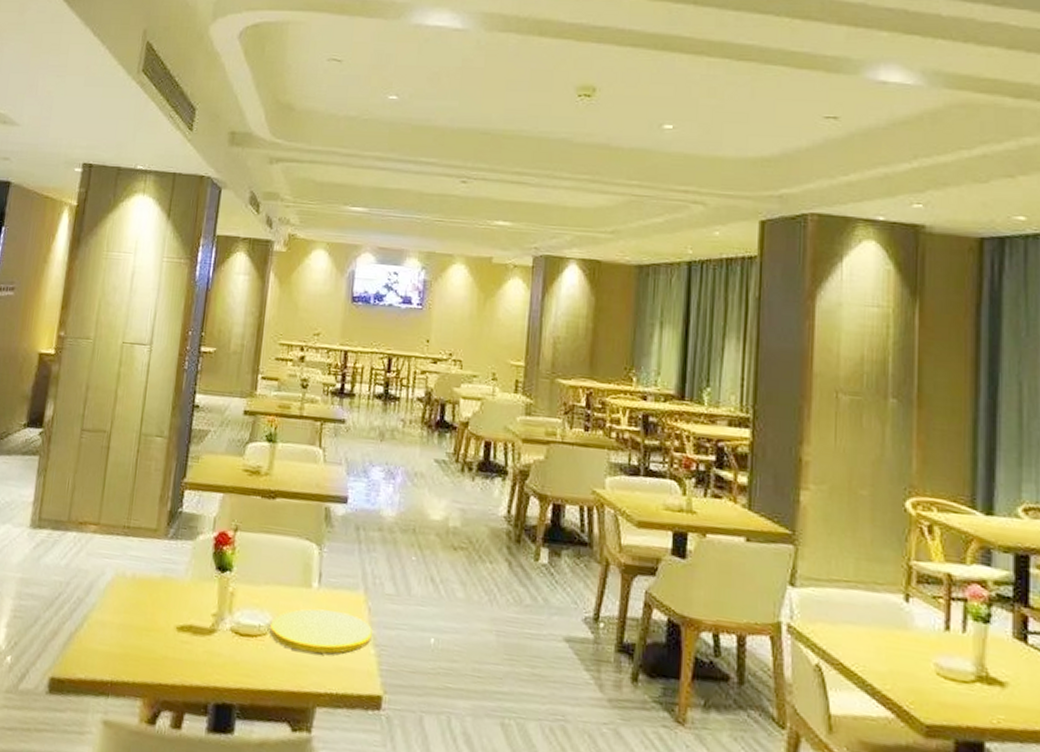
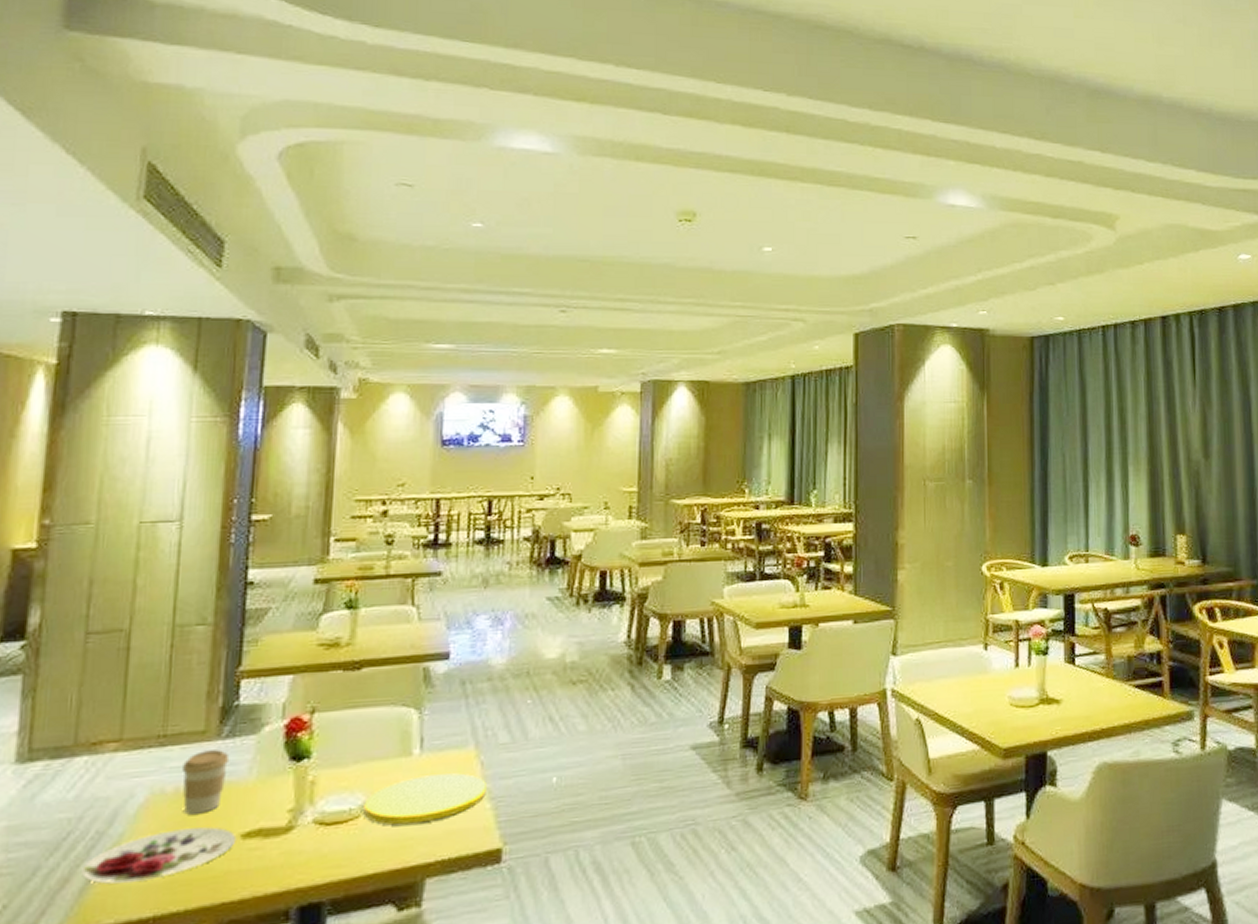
plate: none [66,609,173,649] -> present [82,827,237,884]
coffee cup: none [137,546,173,601] -> present [182,749,230,815]

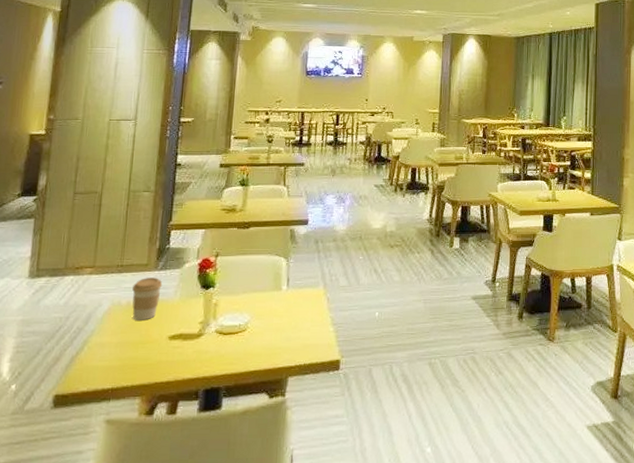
plate: present [82,827,237,884] -> none [67,330,166,363]
plate: present [363,773,486,825] -> none [248,305,331,338]

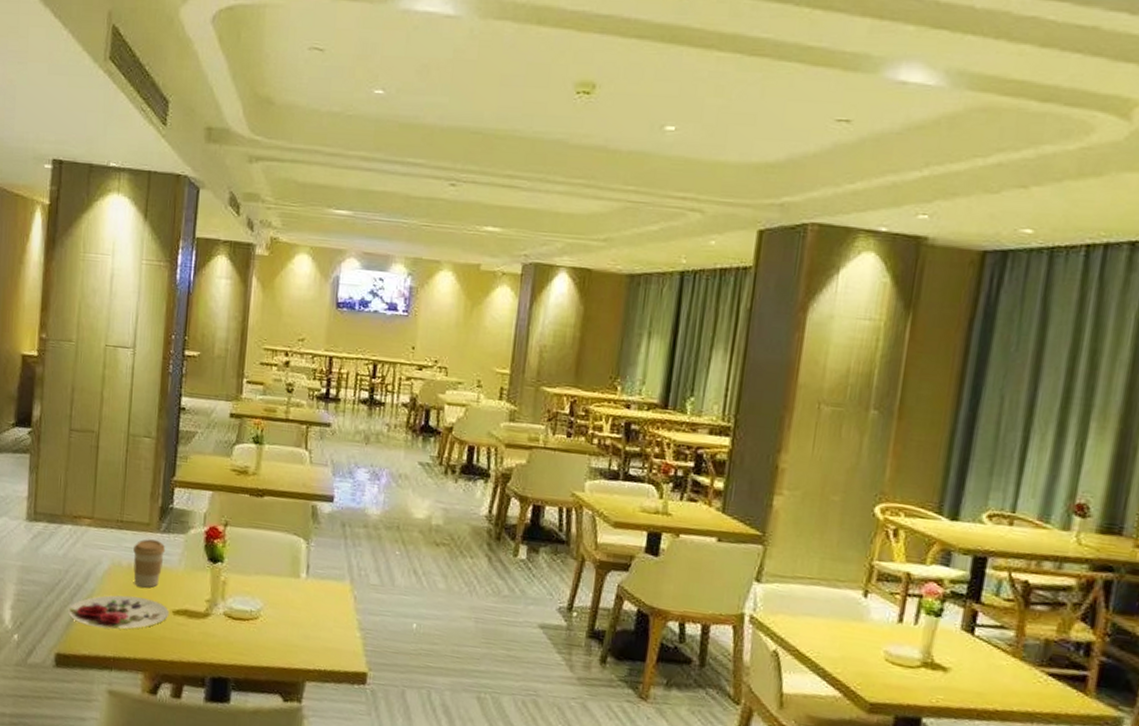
plate: none [67,330,166,363] -> present [68,595,170,630]

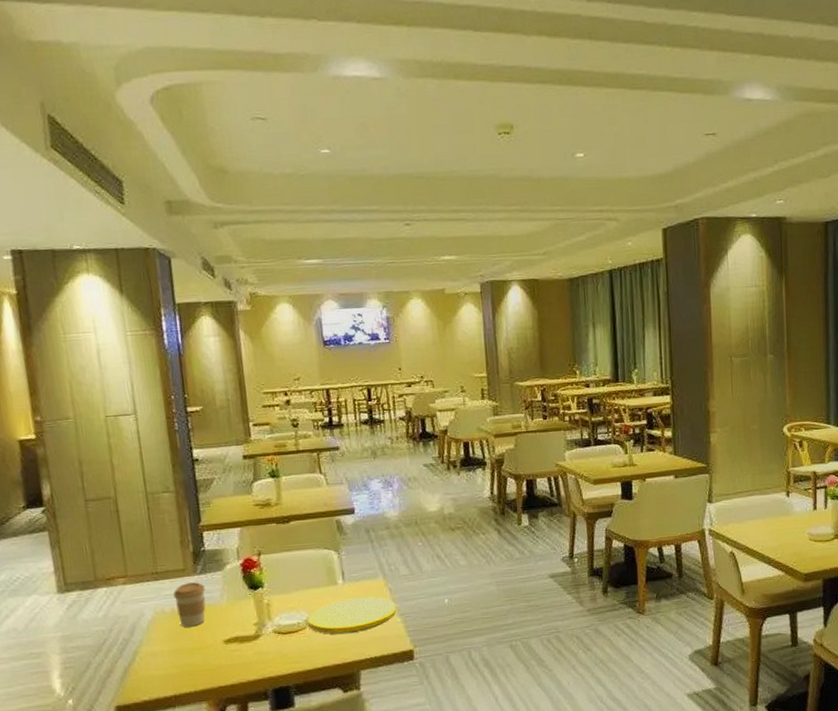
plate: present [68,595,170,630] -> none [119,635,221,674]
plate: none [261,596,358,636] -> present [307,597,396,634]

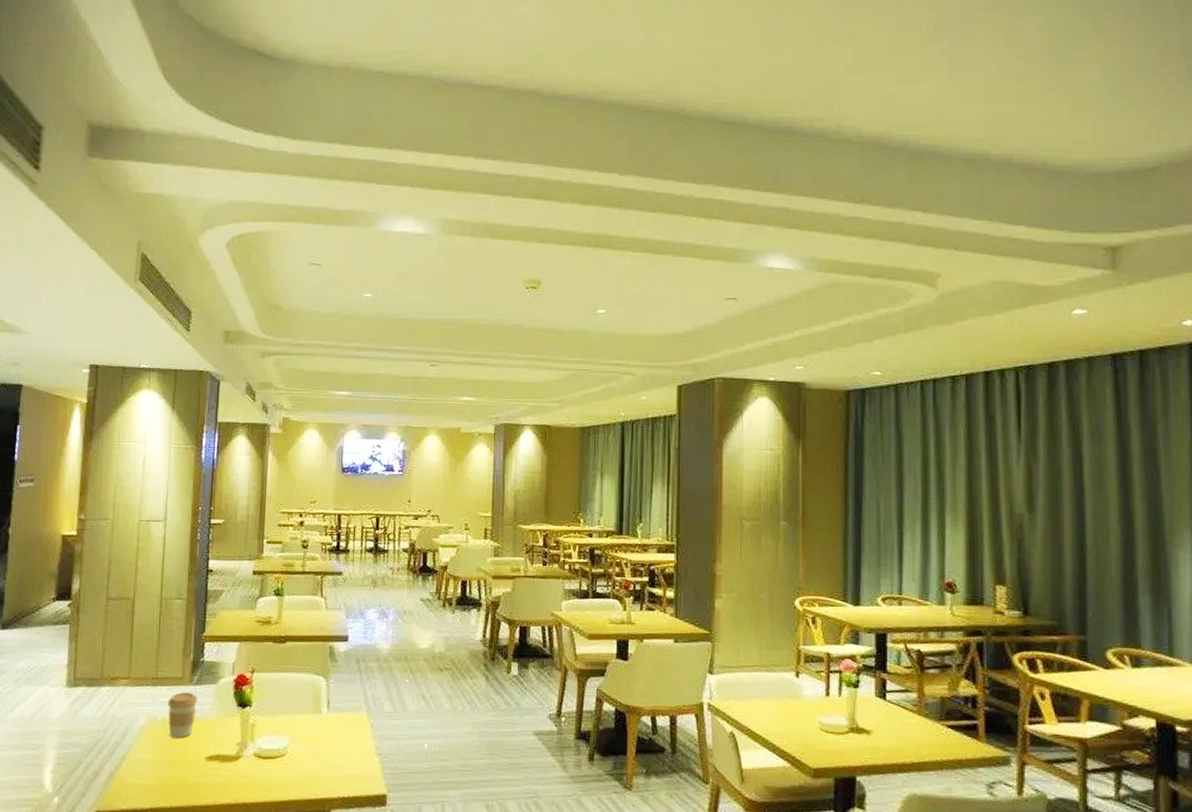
plate: present [307,597,396,634] -> none [288,730,375,767]

